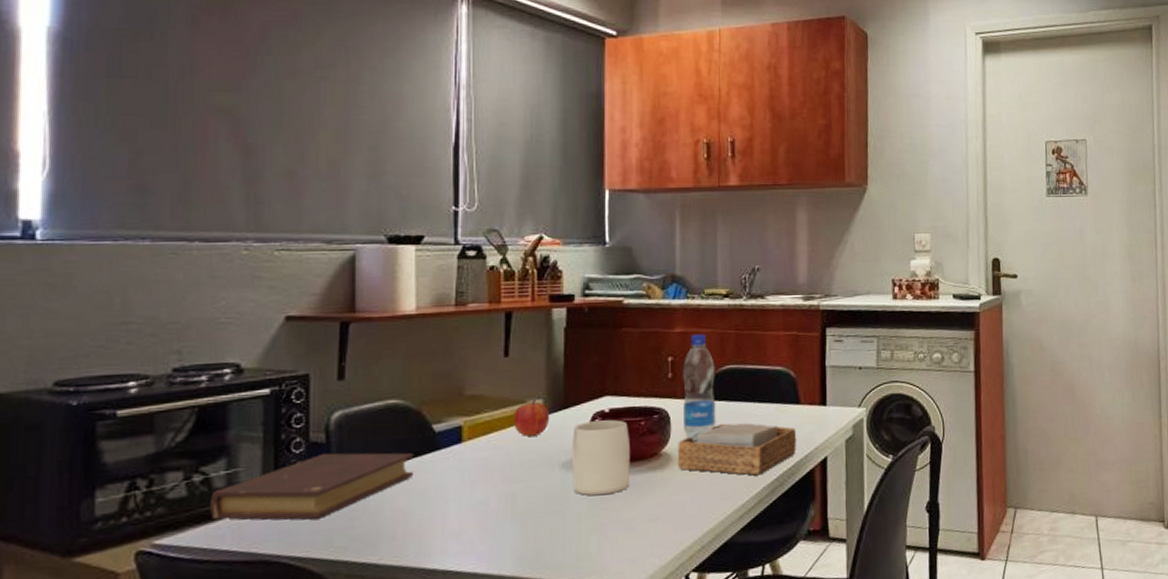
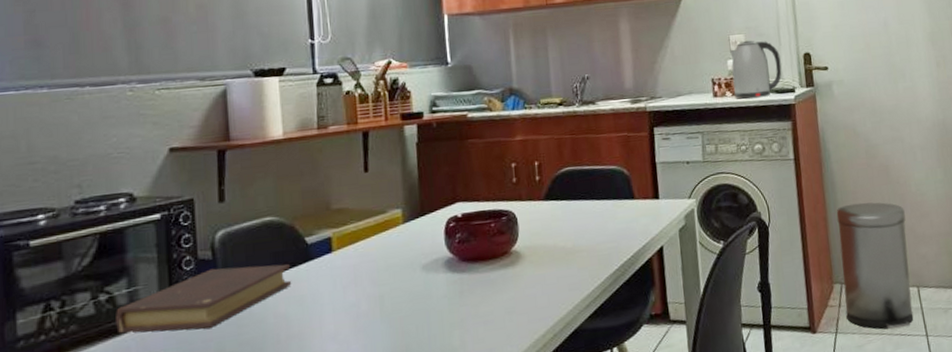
fruit: present [513,399,550,436] -> none [376,209,409,243]
mug: present [571,420,630,496] -> none [430,223,485,294]
napkin holder: present [677,423,797,476] -> none [526,219,635,267]
bottle: present [683,333,716,442] -> none [525,140,560,239]
kettle: none [914,240,968,304] -> present [730,40,782,99]
pedal bin: none [1015,422,1089,560] -> present [836,202,914,330]

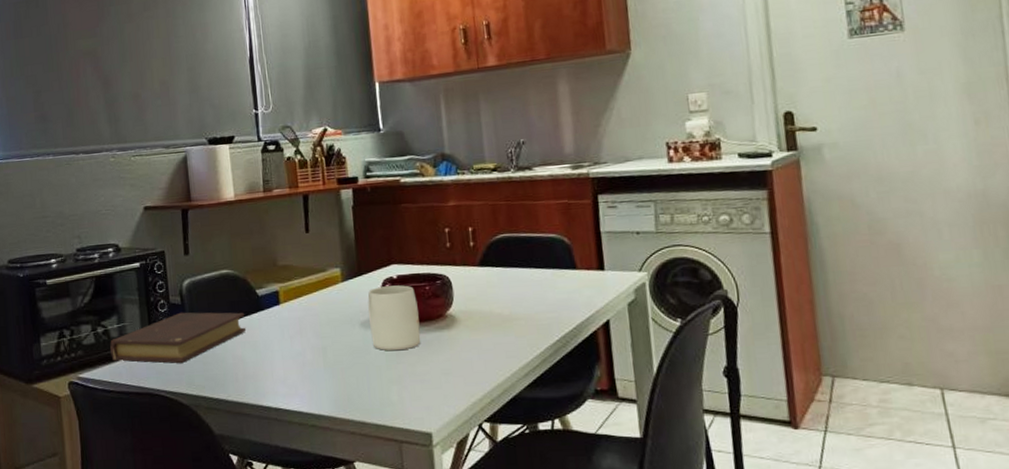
mug: none [430,223,485,294] -> present [367,285,421,351]
kettle: present [730,40,782,99] -> none [688,98,755,165]
pedal bin: present [836,202,914,330] -> none [826,285,935,435]

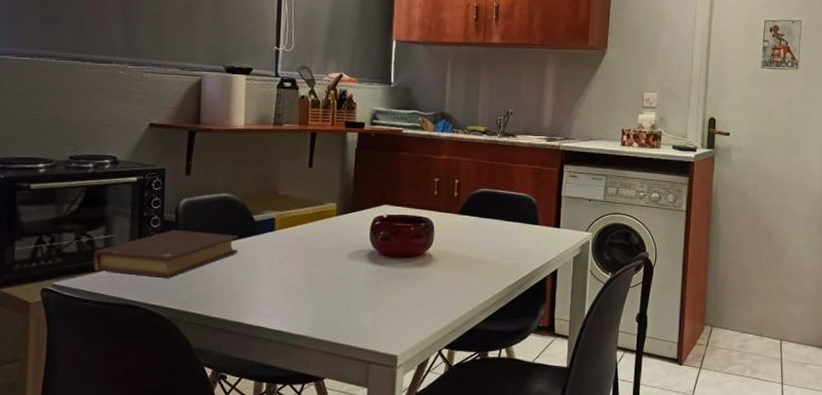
mug: present [367,285,421,351] -> none [355,223,402,282]

